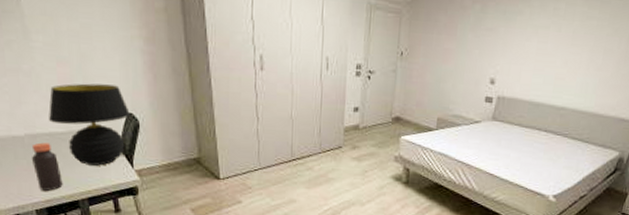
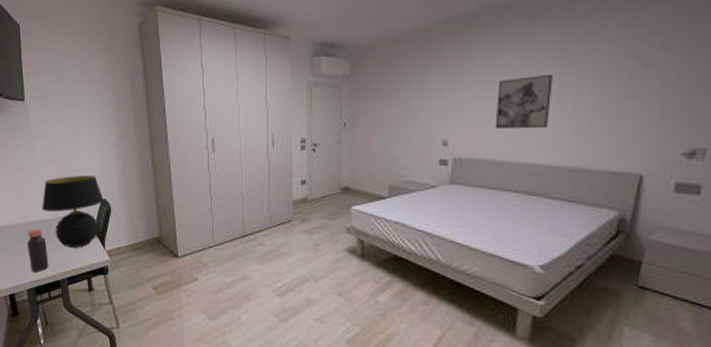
wall art: none [537,24,592,76] -> present [495,74,553,130]

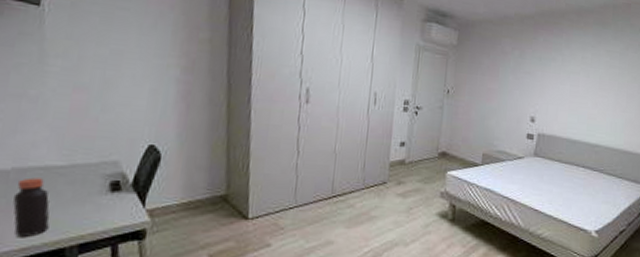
table lamp: present [42,176,104,248] -> none [48,111,152,205]
wall art: present [495,74,553,130] -> none [572,71,615,116]

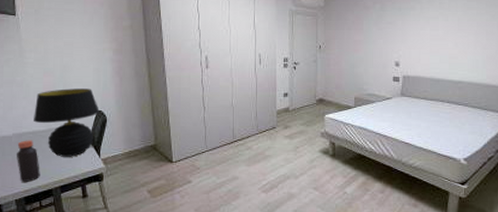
table lamp: none [48,111,152,205] -> present [34,88,100,157]

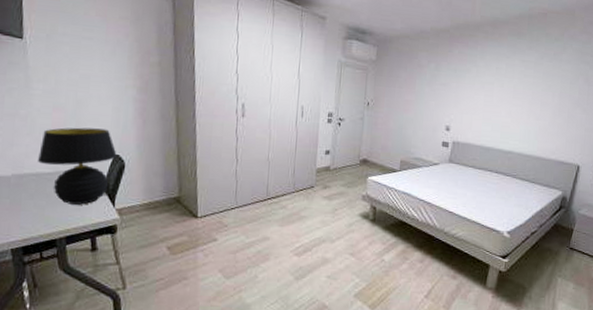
bottle: present [17,140,40,182] -> none [15,182,43,230]

